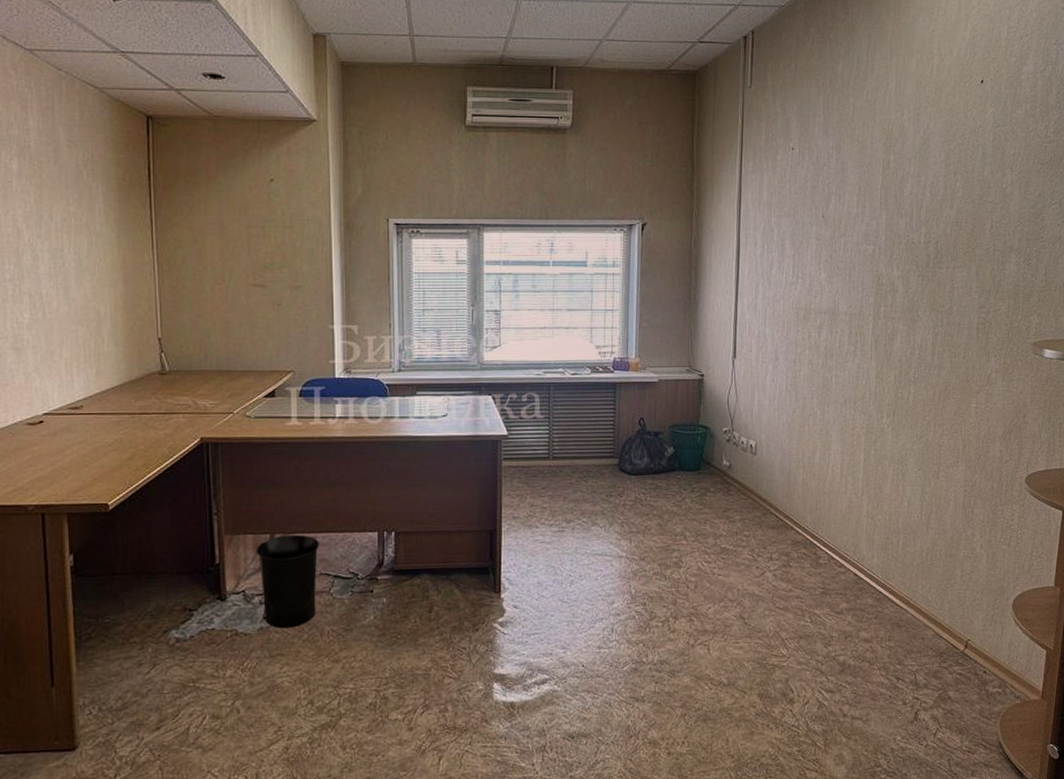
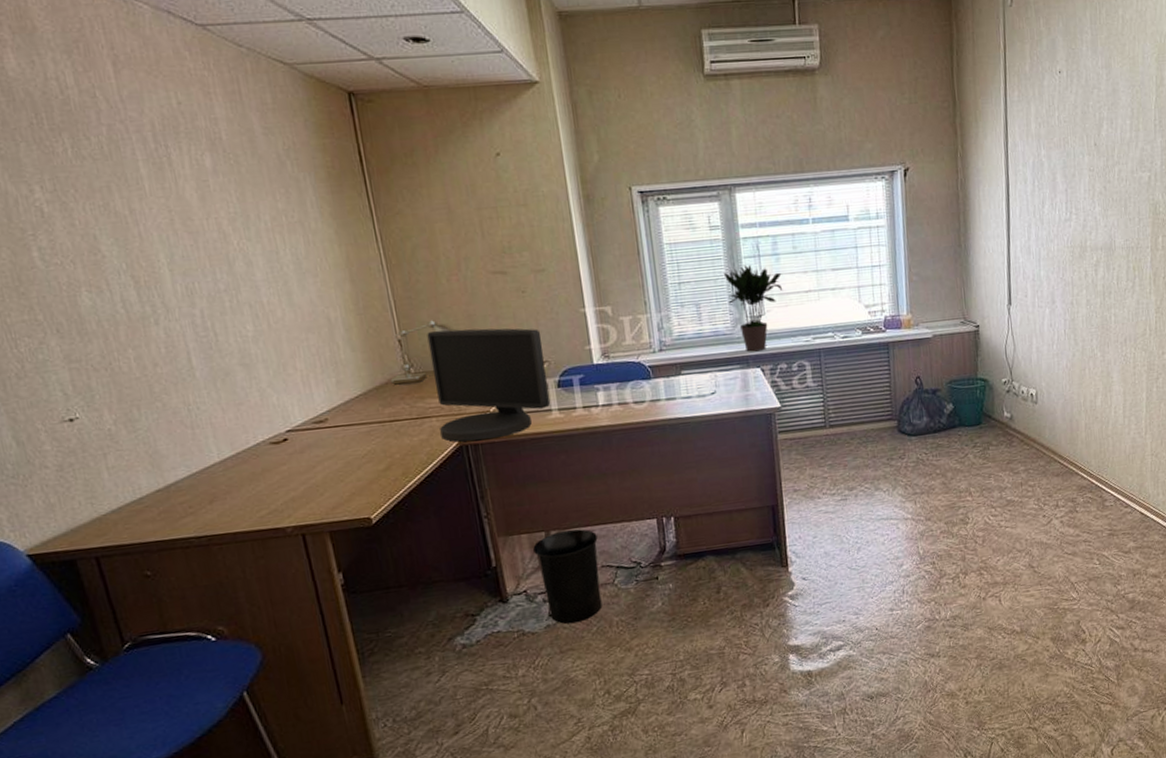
desk lamp: none [146,323,216,380] -> present [390,320,460,385]
monitor: none [185,333,290,440] -> present [427,328,550,442]
potted plant: none [465,298,520,380] -> present [723,264,783,352]

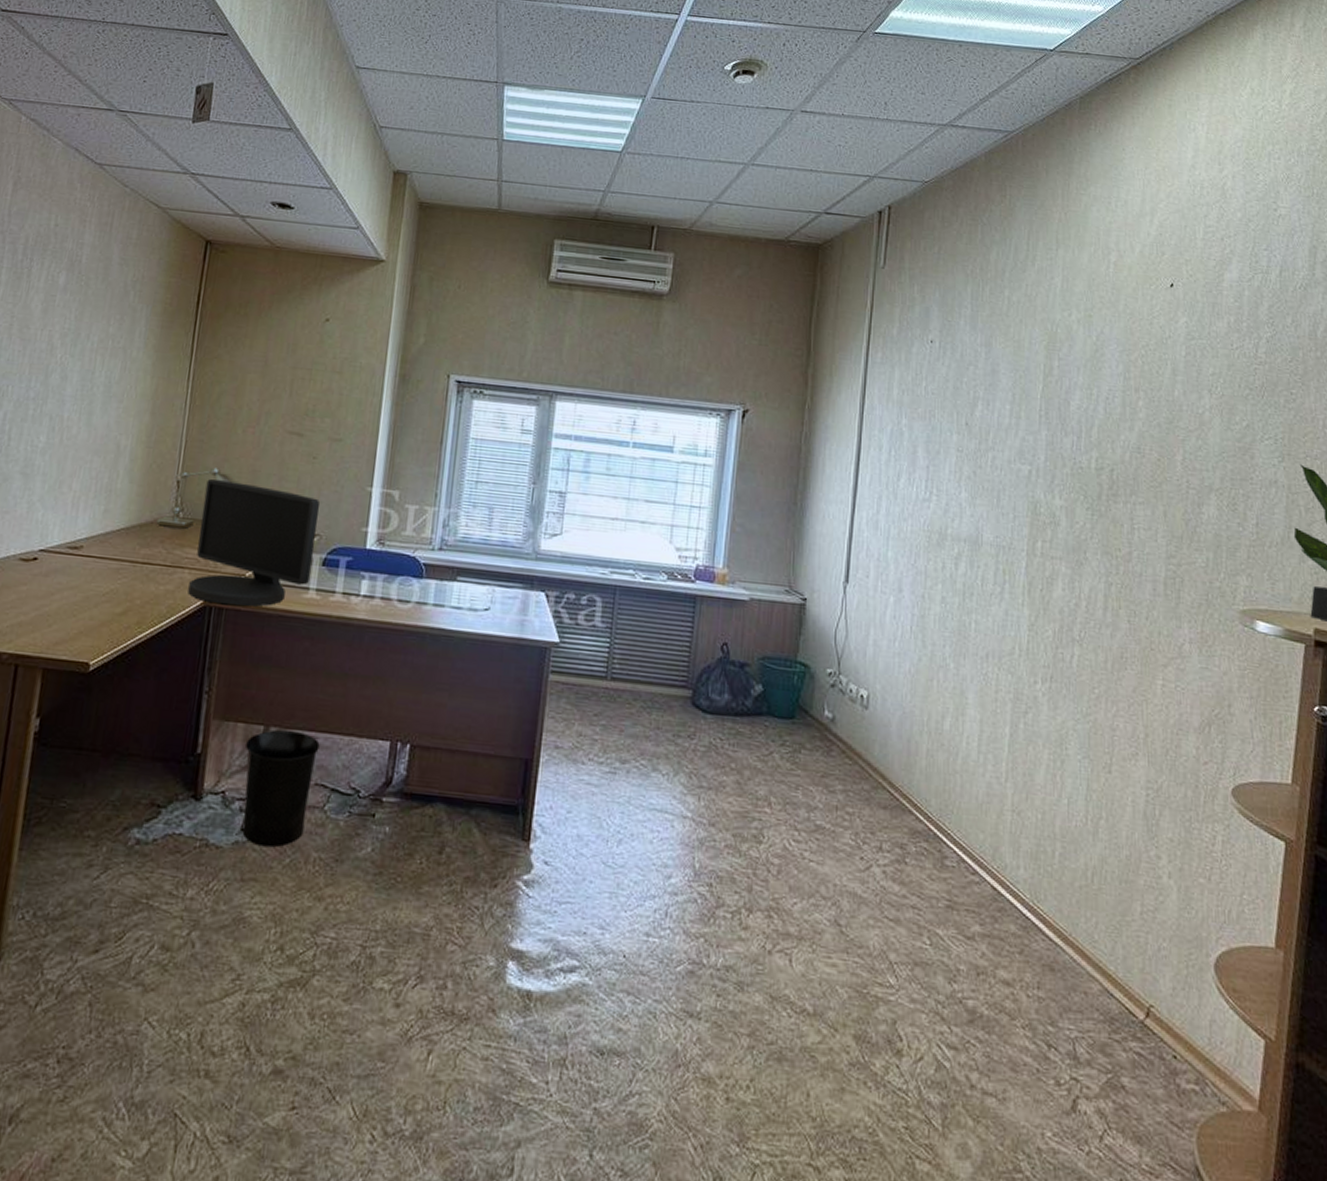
potted plant: present [723,264,783,352] -> none [524,476,589,574]

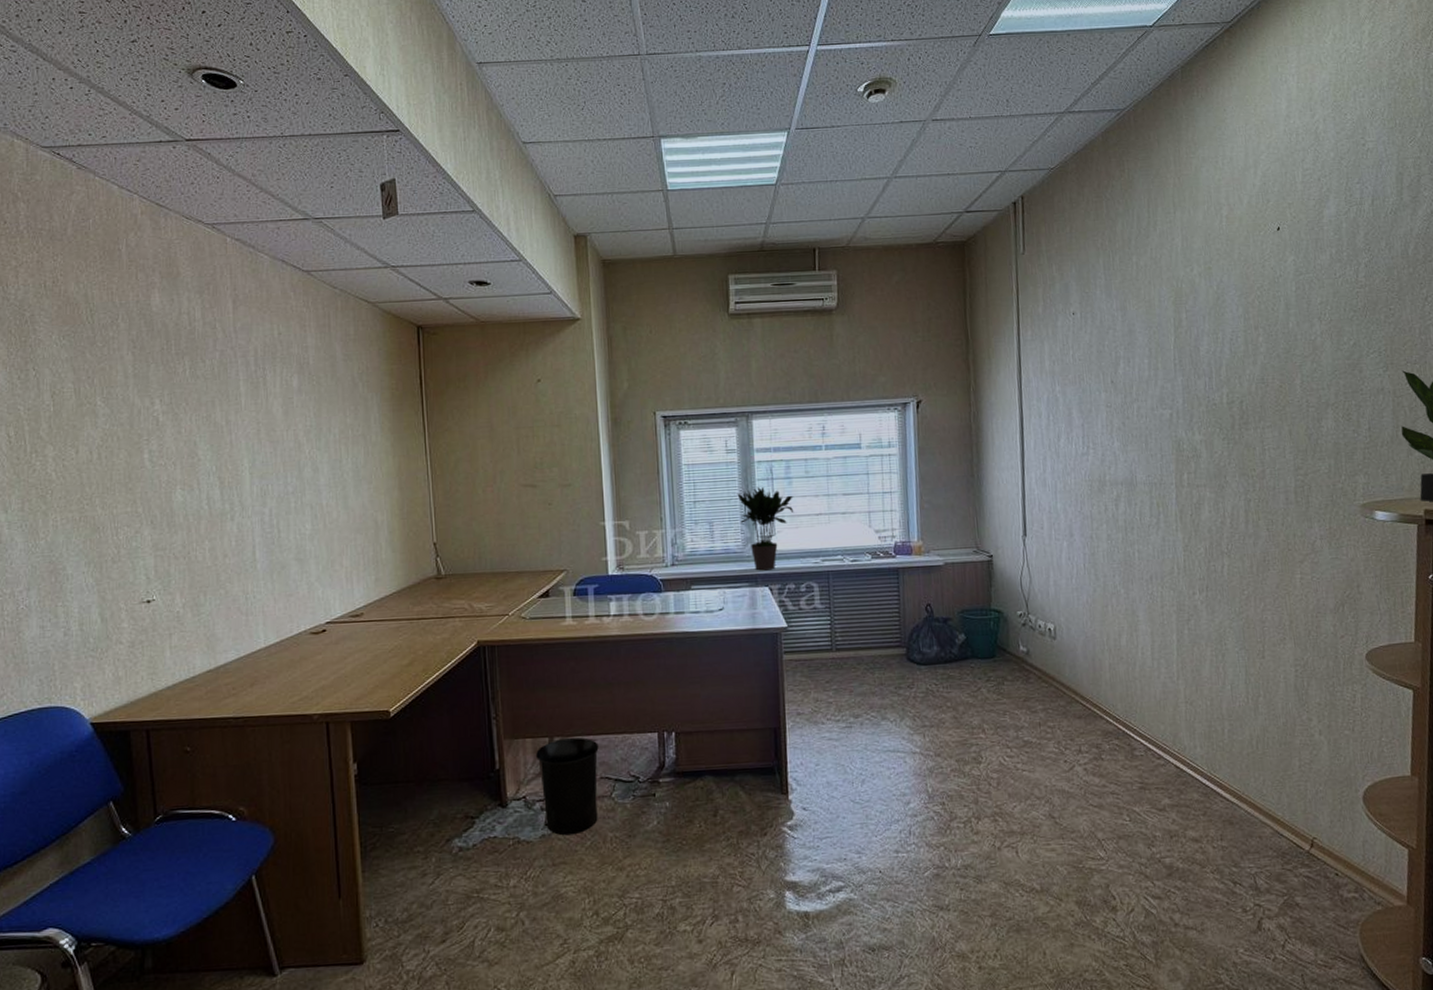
desk lamp: present [156,467,241,529] -> none [422,527,490,585]
monitor: present [188,478,321,607] -> none [460,536,564,643]
potted plant: none [524,476,589,574] -> present [737,486,794,571]

